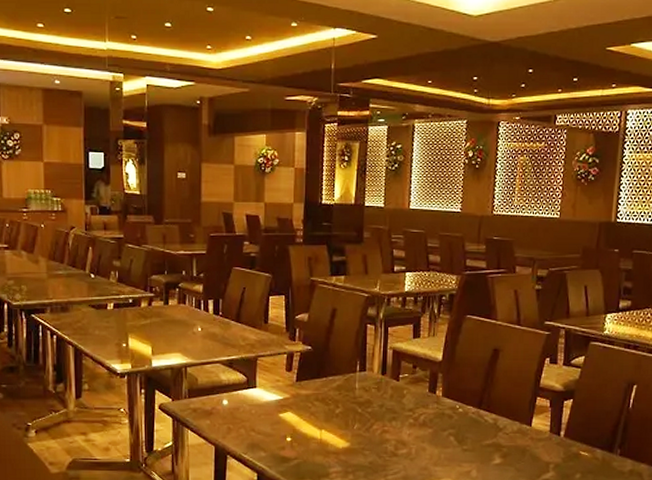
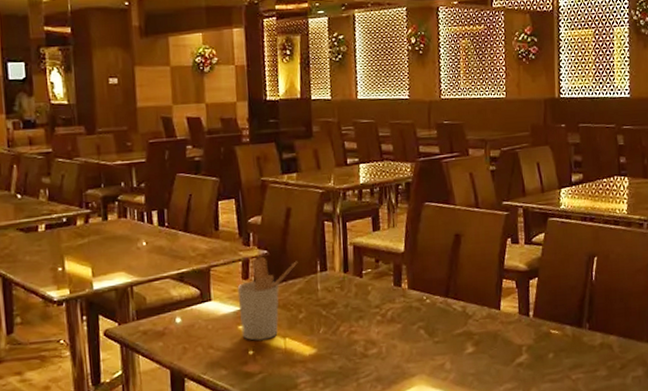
utensil holder: none [281,351,339,429] -> present [237,256,298,341]

